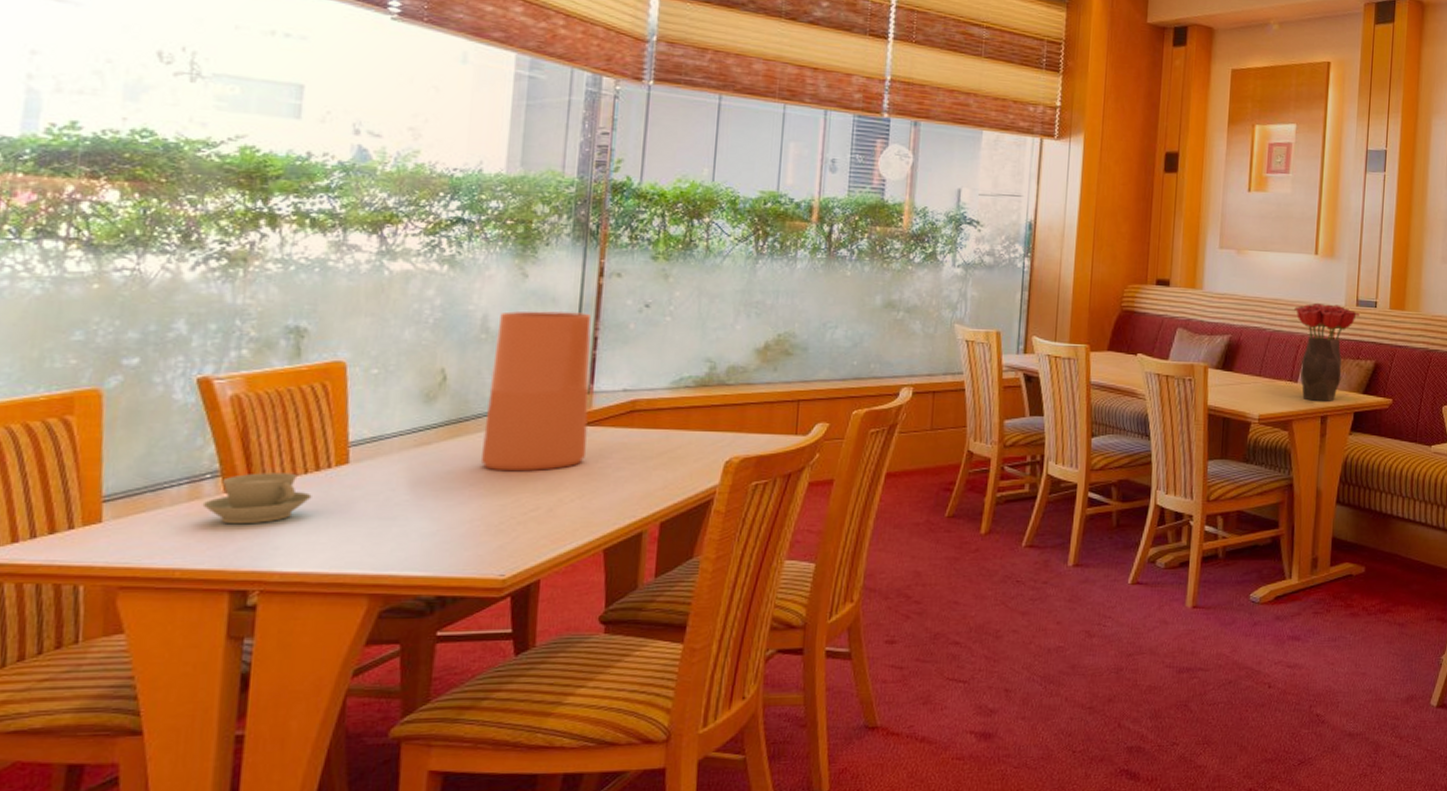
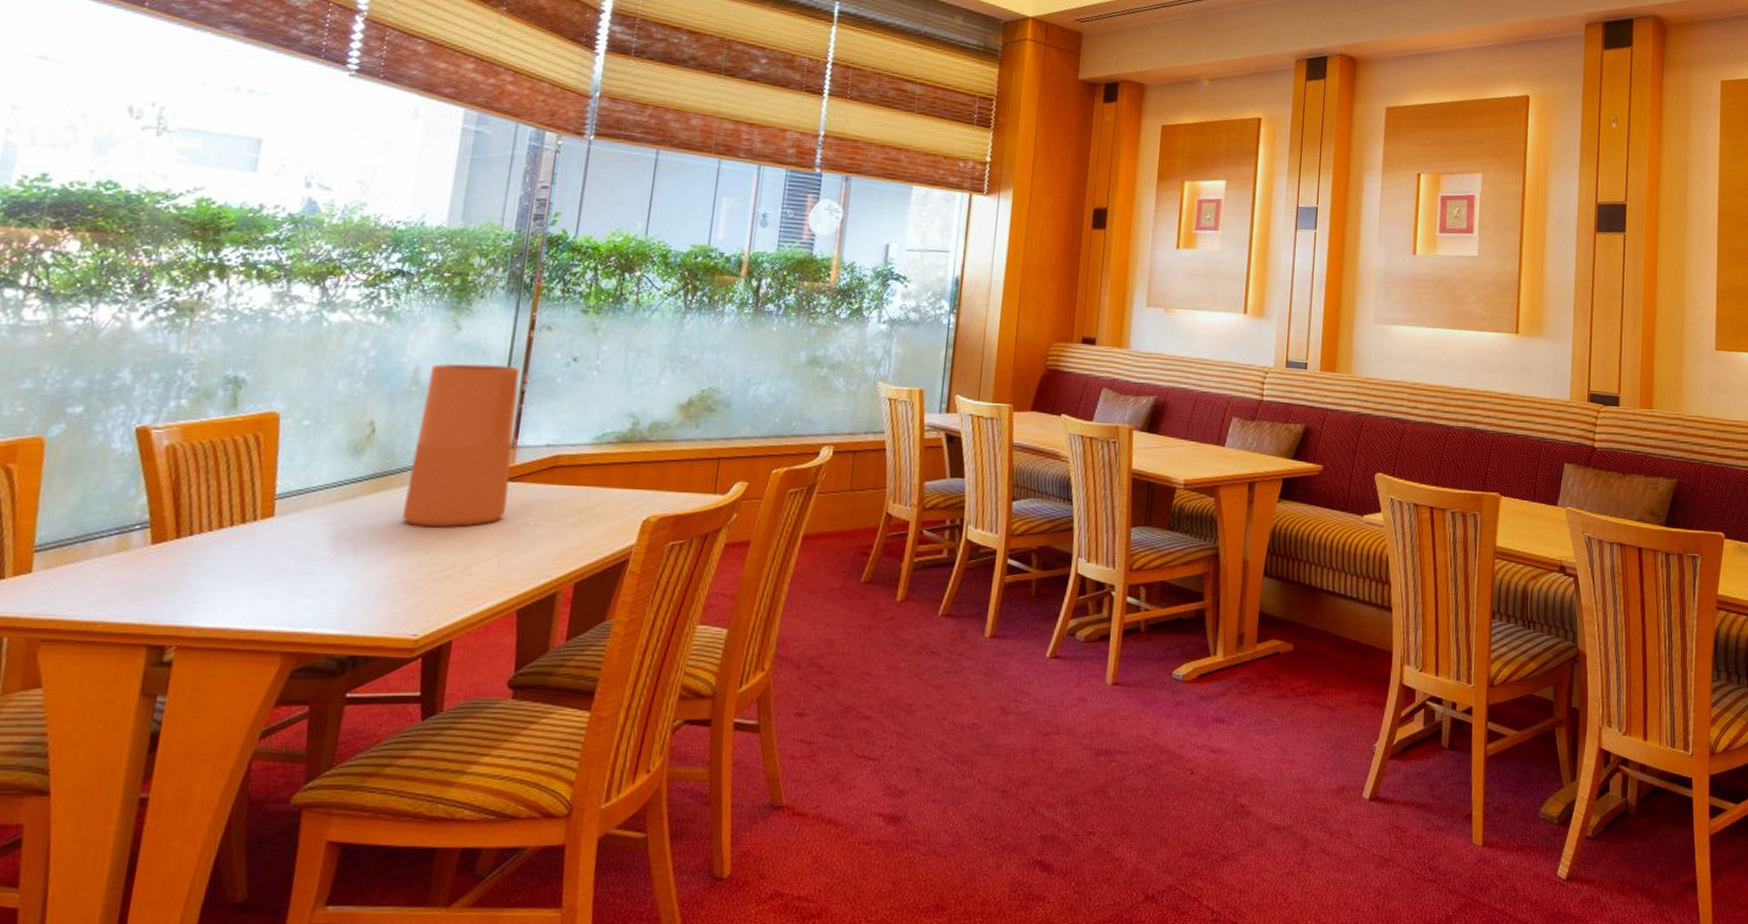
cup: present [202,472,312,525] -> none [129,524,236,578]
bouquet: present [1294,302,1359,403] -> none [1222,363,1289,468]

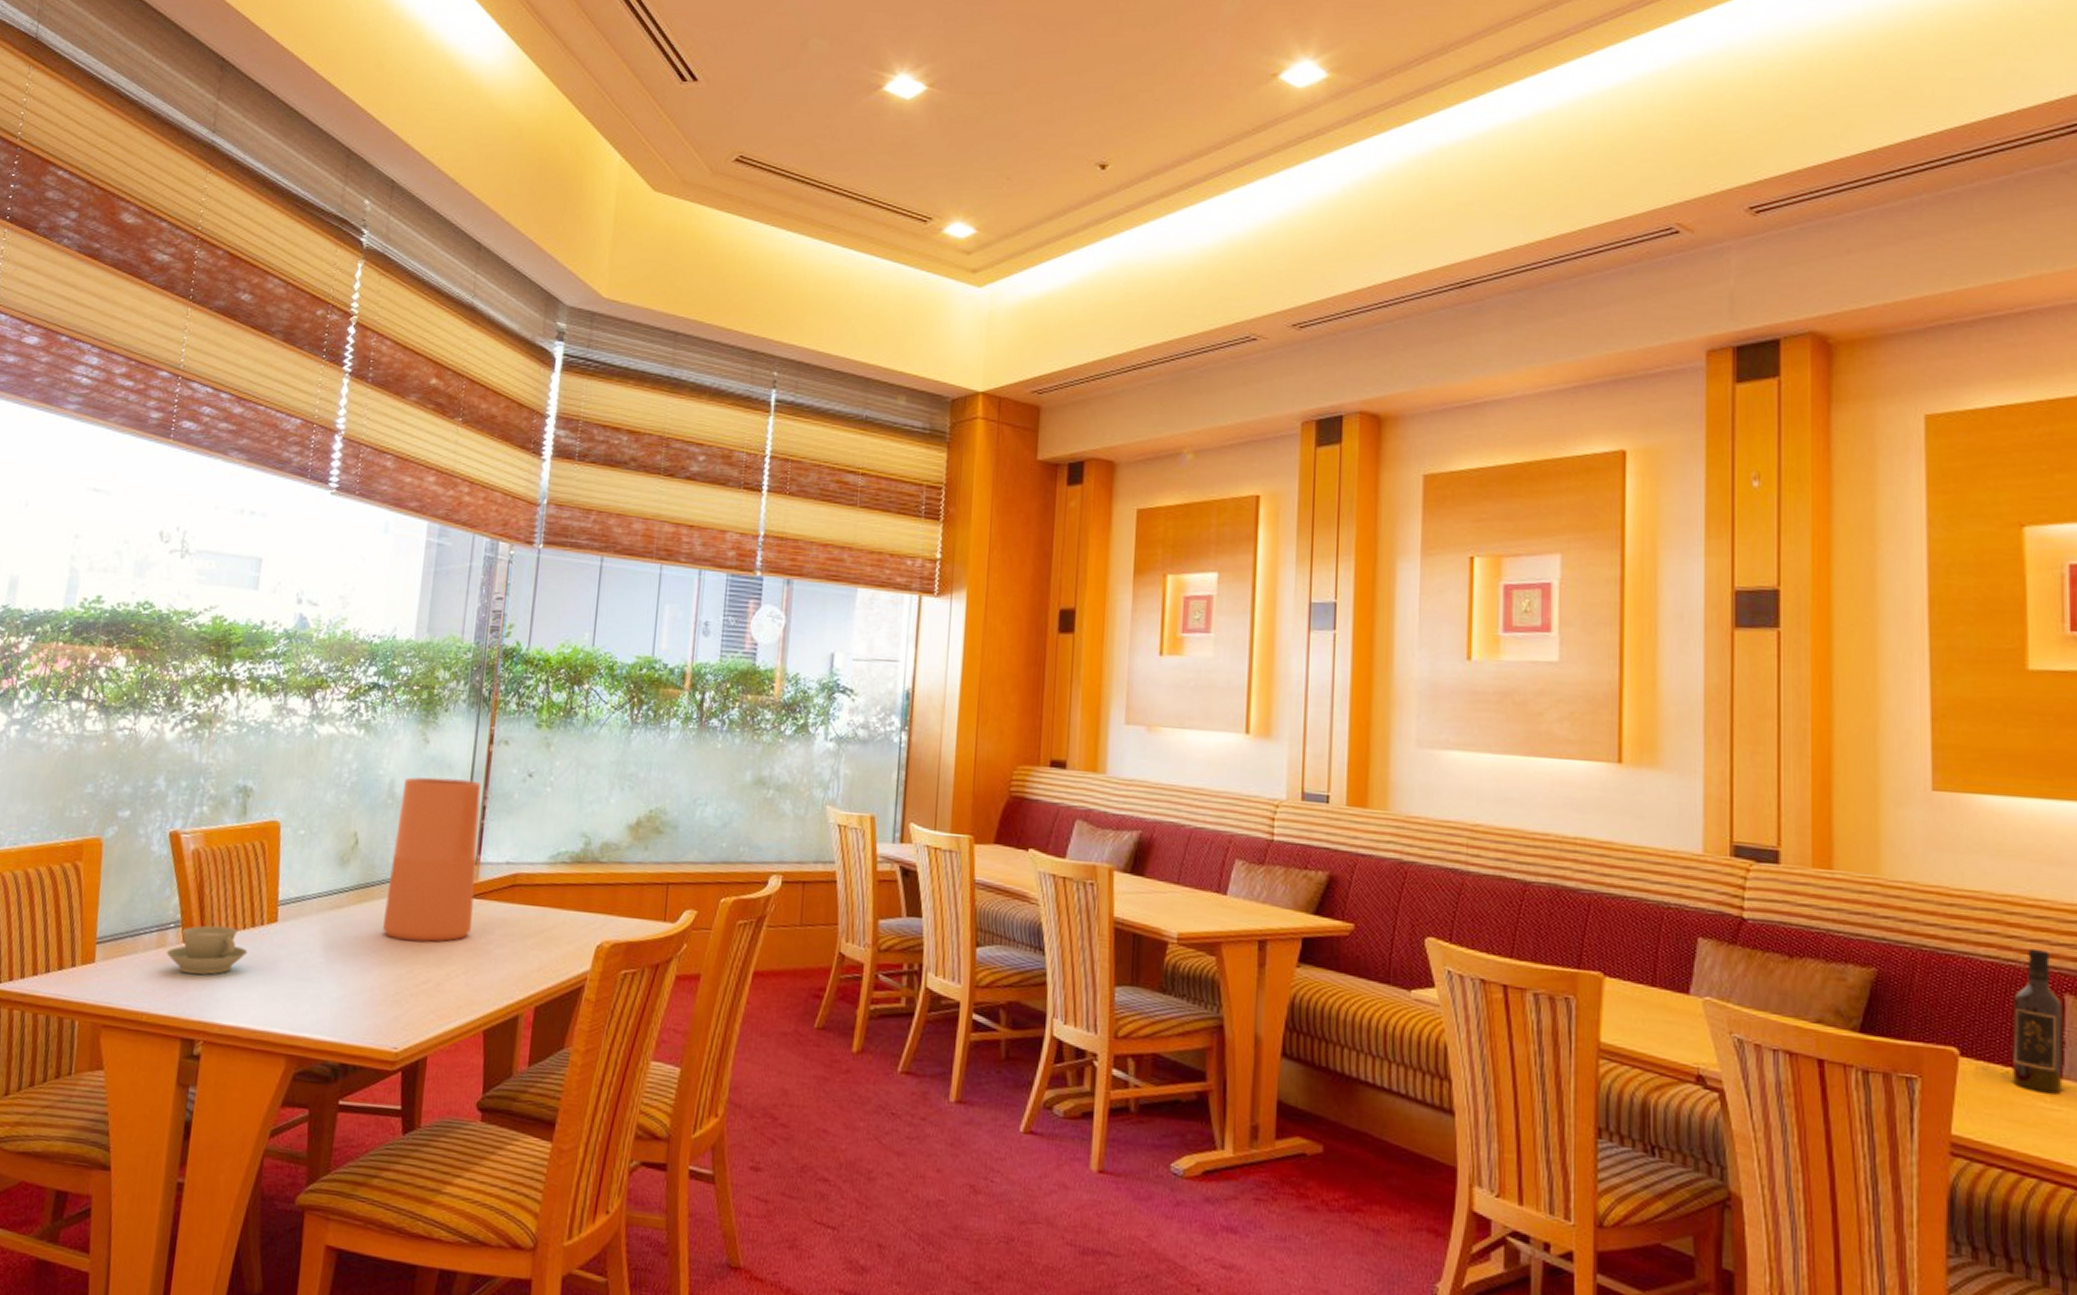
cup: none [129,524,236,578] -> present [166,925,248,975]

